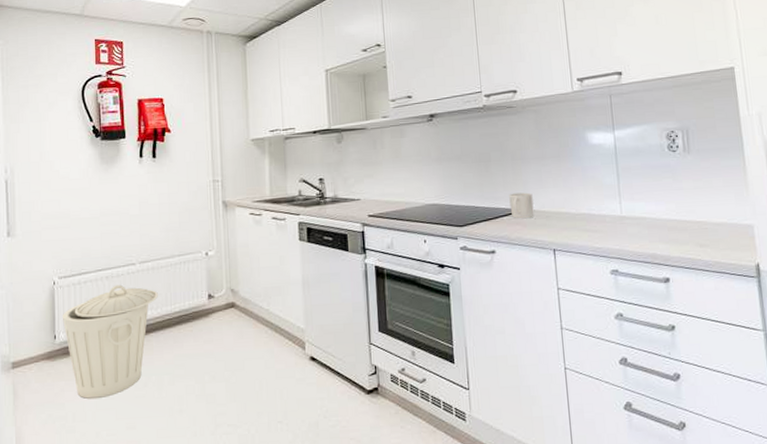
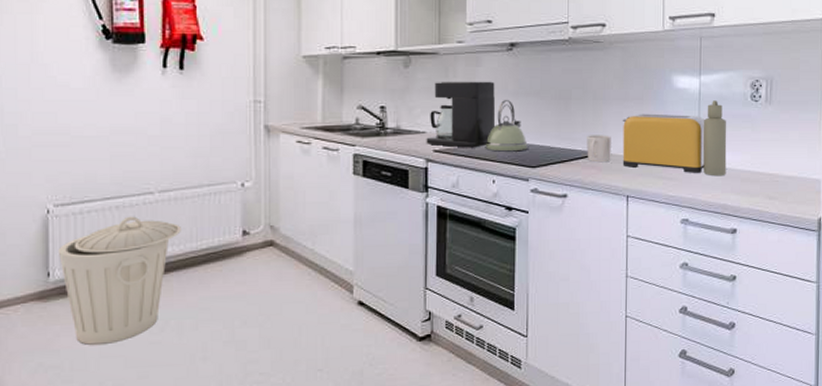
coffee maker: none [361,150,423,212] -> present [426,81,496,148]
kettle: none [414,166,454,214] -> present [485,100,528,152]
toaster: none [542,168,629,226] -> present [622,113,705,174]
bottle: none [622,153,652,227] -> present [703,100,727,177]

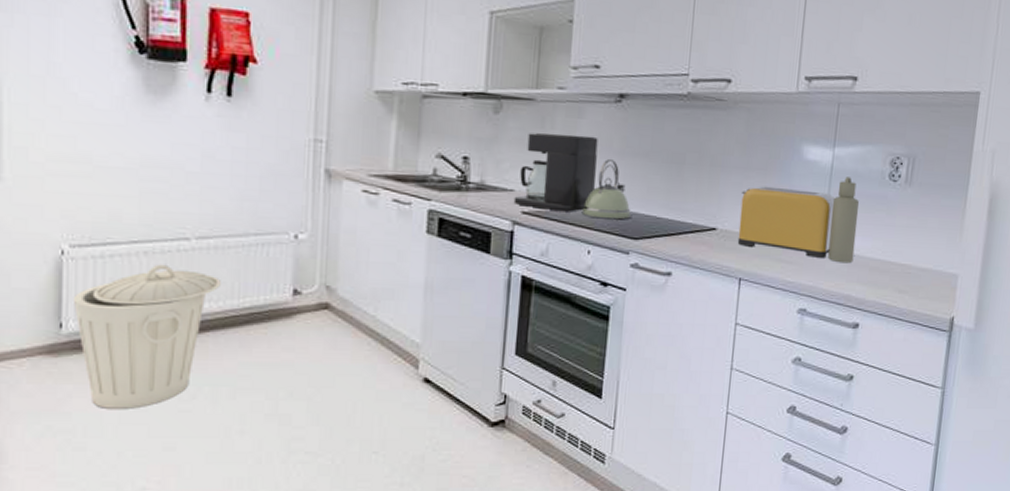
mug: present [587,135,611,163] -> none [697,206,727,239]

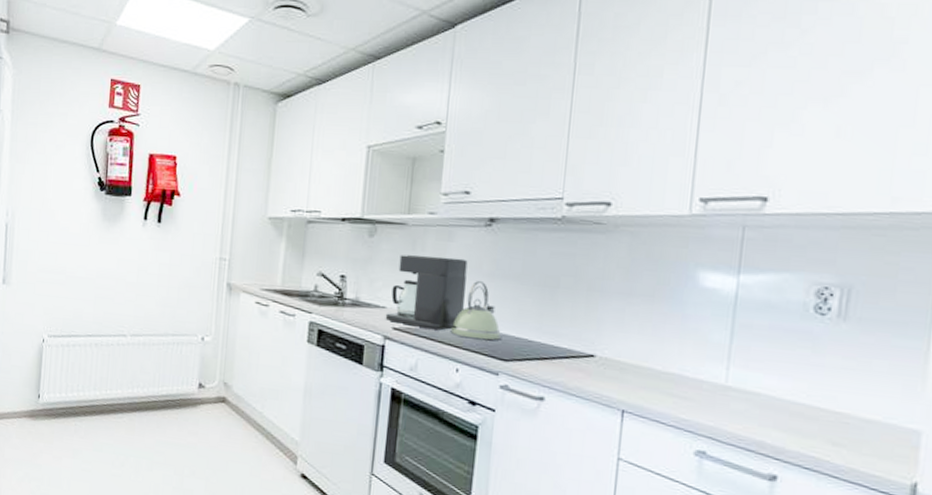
trash can: present [72,264,221,409] -> none [47,354,146,468]
toaster: present [737,186,834,259] -> none [619,313,740,398]
bottle: present [828,177,859,264] -> none [733,307,774,406]

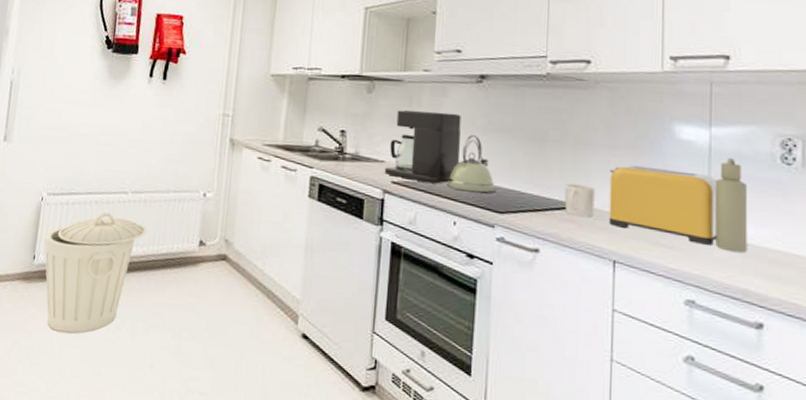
trash can: none [47,354,146,468] -> present [44,212,147,334]
mug: none [573,331,607,367] -> present [564,183,595,218]
toaster: none [619,313,740,398] -> present [608,165,718,246]
bottle: none [733,307,774,406] -> present [714,158,748,254]

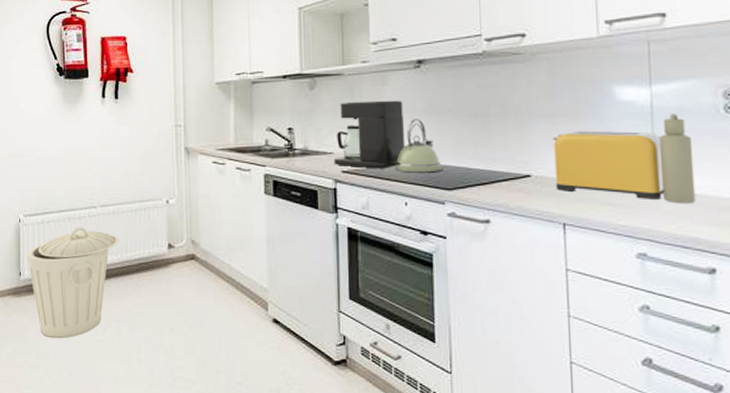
mug: present [564,183,595,218] -> none [510,155,541,186]

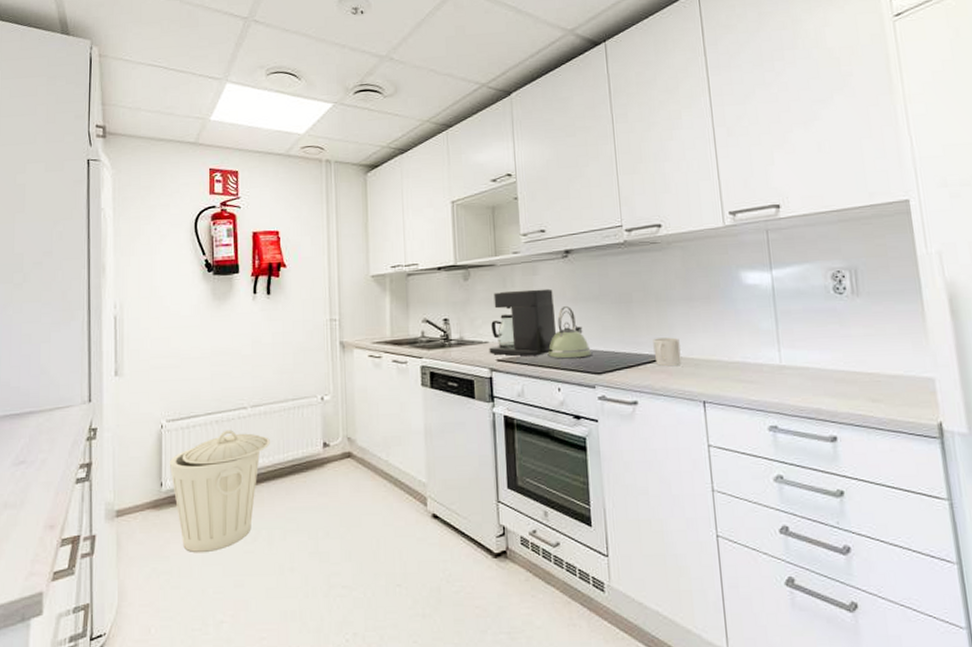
mug: none [510,155,541,186] -> present [653,337,681,367]
toaster: present [553,130,665,201] -> none [690,312,789,376]
bottle: present [658,114,696,204] -> none [780,295,816,378]

